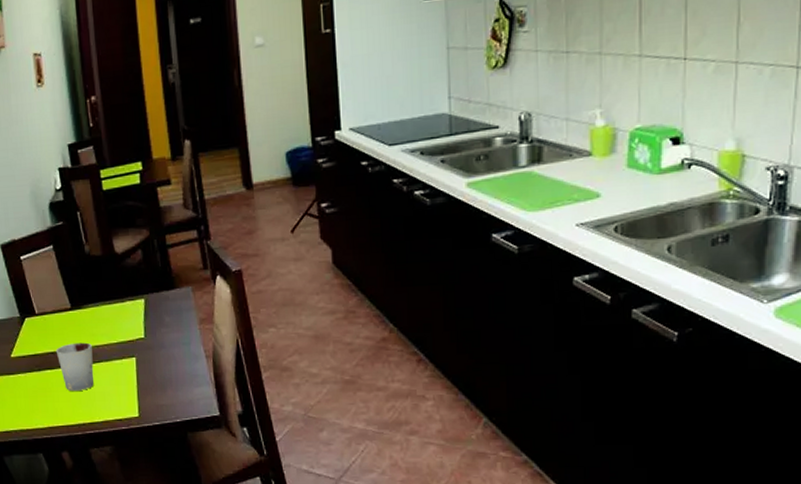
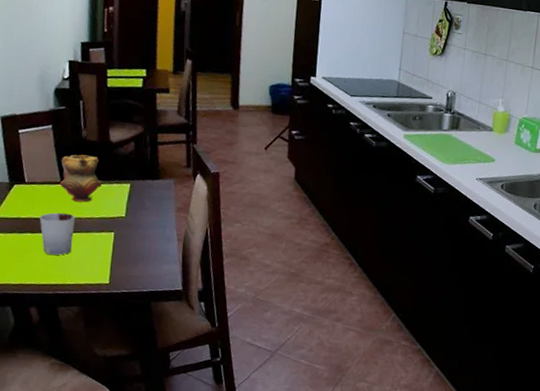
teapot: none [68,273,115,328] -> present [60,154,103,202]

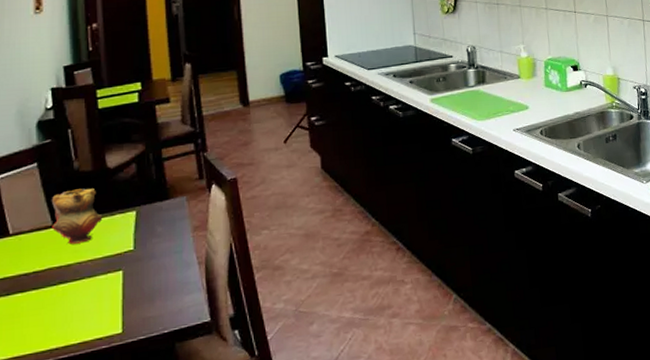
cup: present [39,212,75,255] -> none [30,260,73,314]

